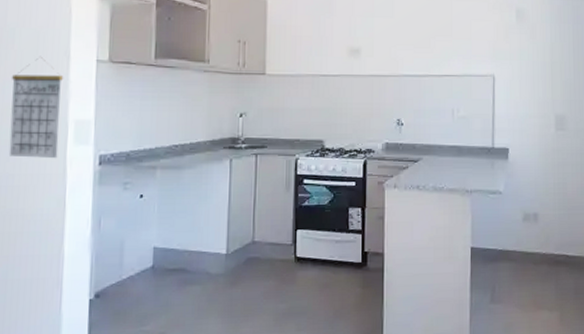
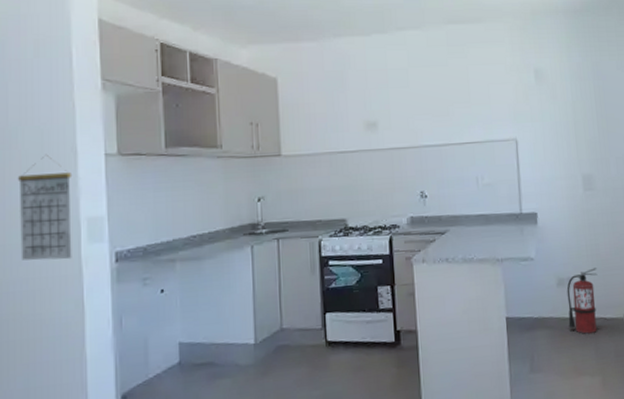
fire extinguisher: none [531,206,563,270] -> present [566,268,598,334]

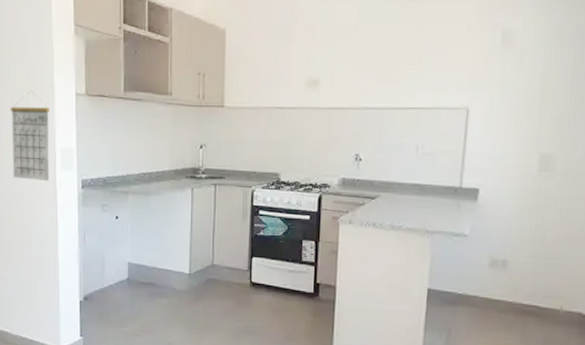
fire extinguisher: present [566,268,598,334] -> none [495,254,539,319]

